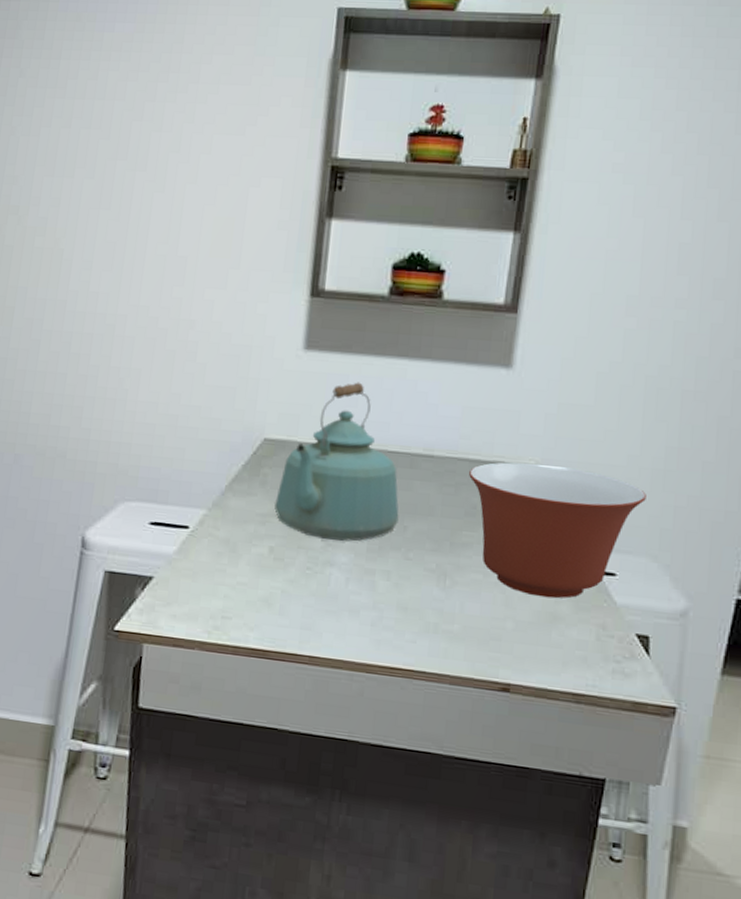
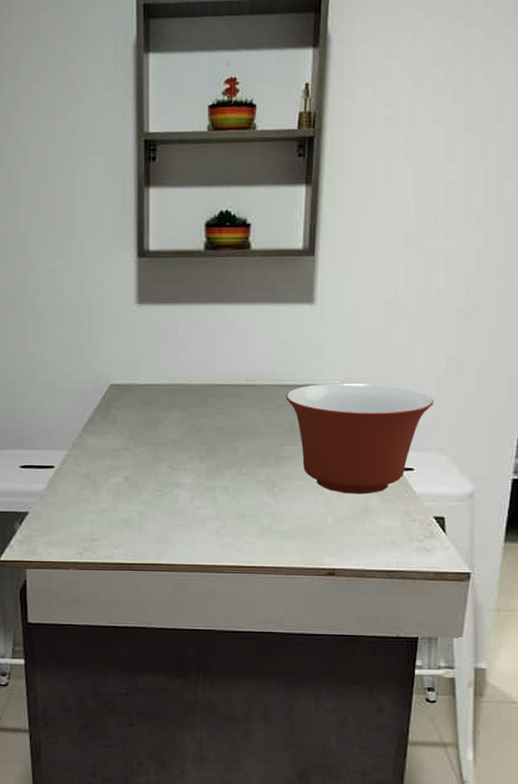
kettle: present [274,382,399,542] -> none [125,328,231,465]

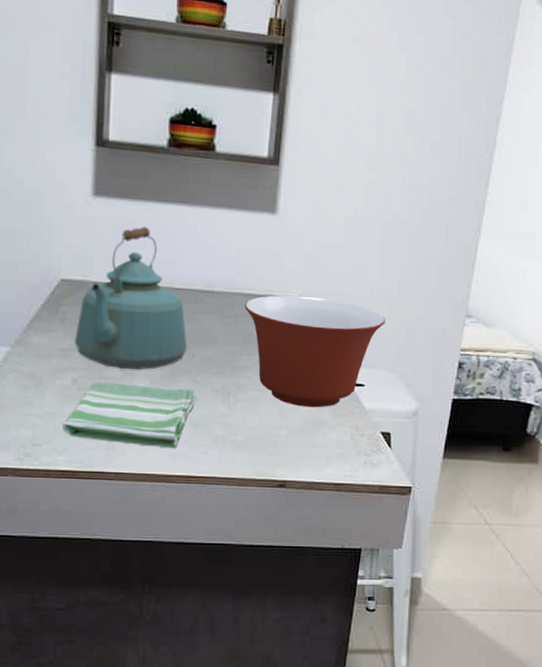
dish towel: none [116,479,242,540] -> present [62,382,196,449]
kettle: none [125,328,231,465] -> present [75,226,187,370]

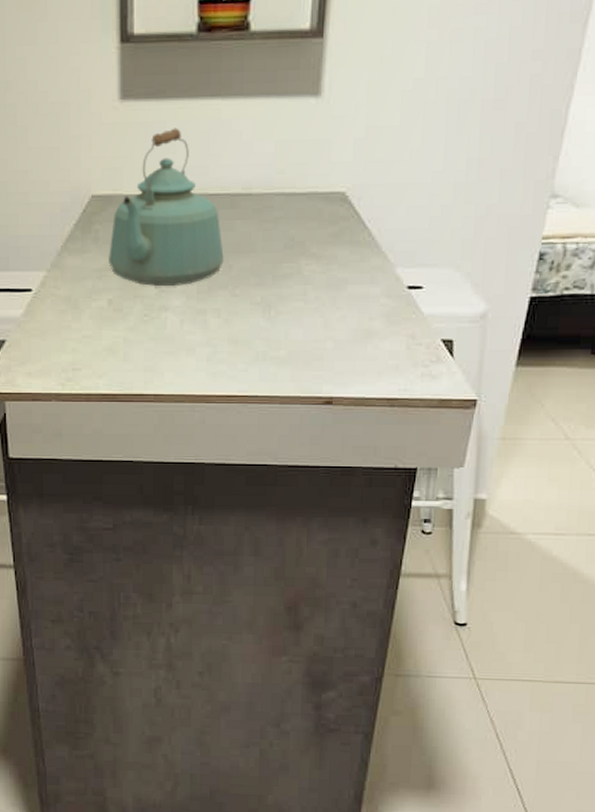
dish towel: present [62,382,196,449] -> none [100,302,235,368]
mixing bowl: present [245,295,385,408] -> none [286,189,449,316]

